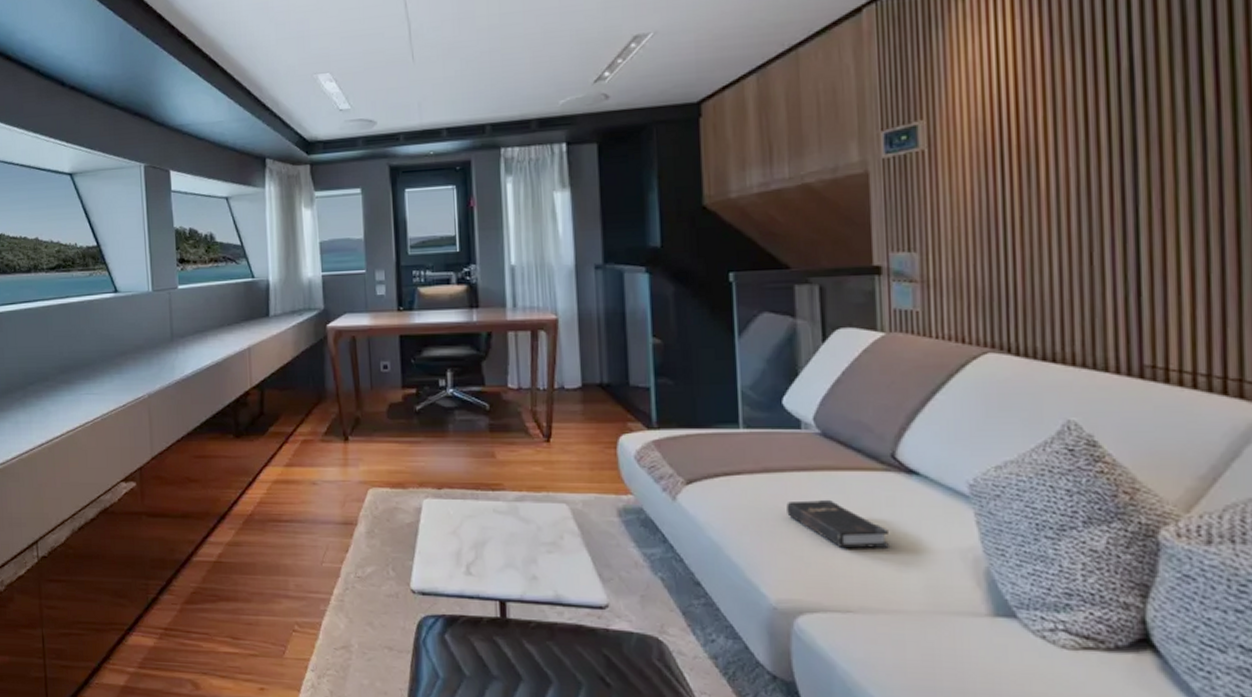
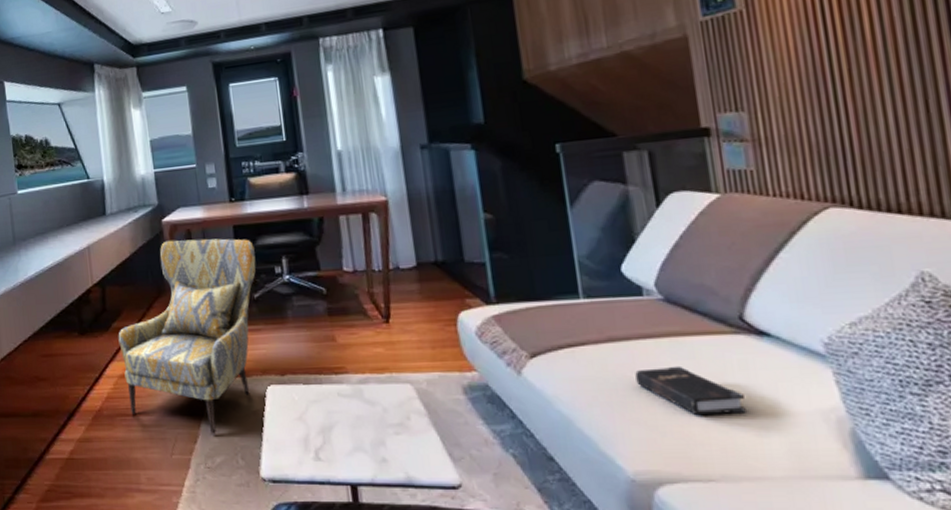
armchair: none [274,346,420,545] -> present [118,238,256,435]

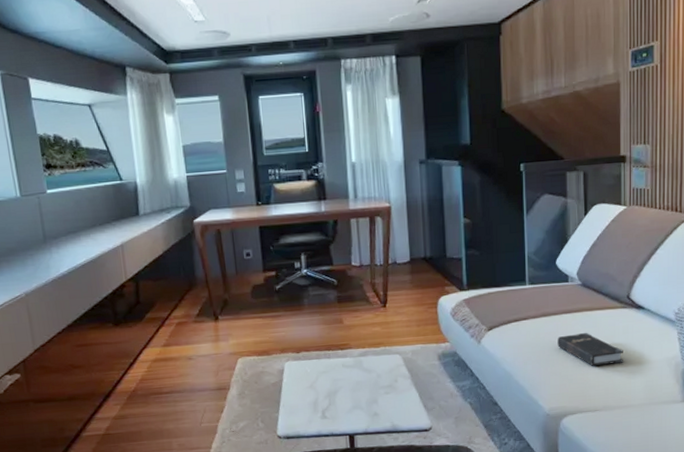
armchair: present [118,238,256,435] -> none [151,237,279,405]

